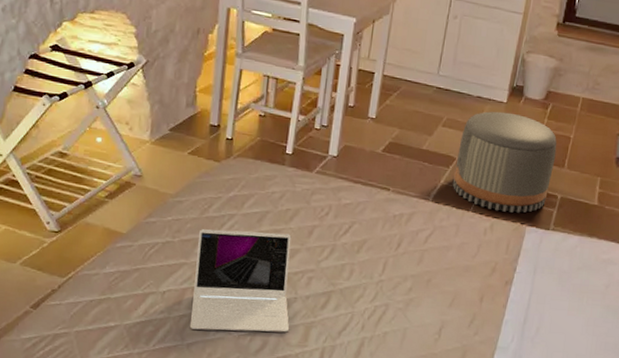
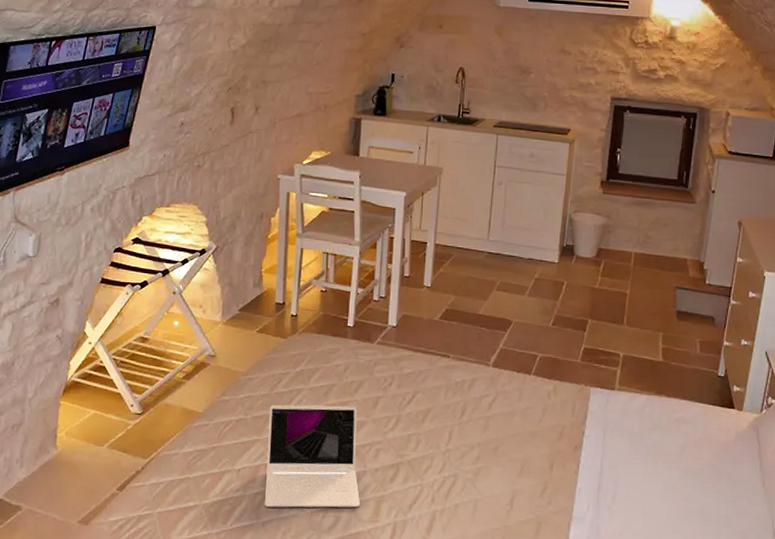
pouf: present [452,111,557,213] -> none [511,272,614,374]

